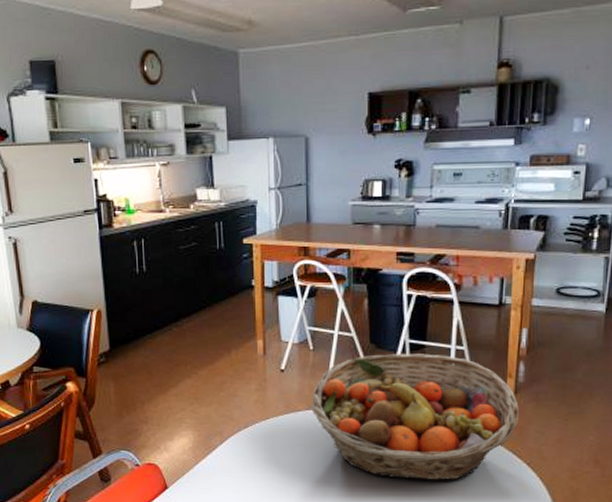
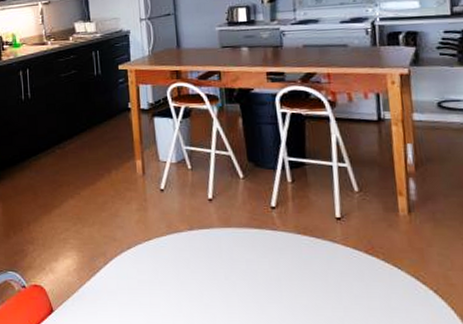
fruit basket: present [311,354,520,480] -> none [193,171,418,308]

